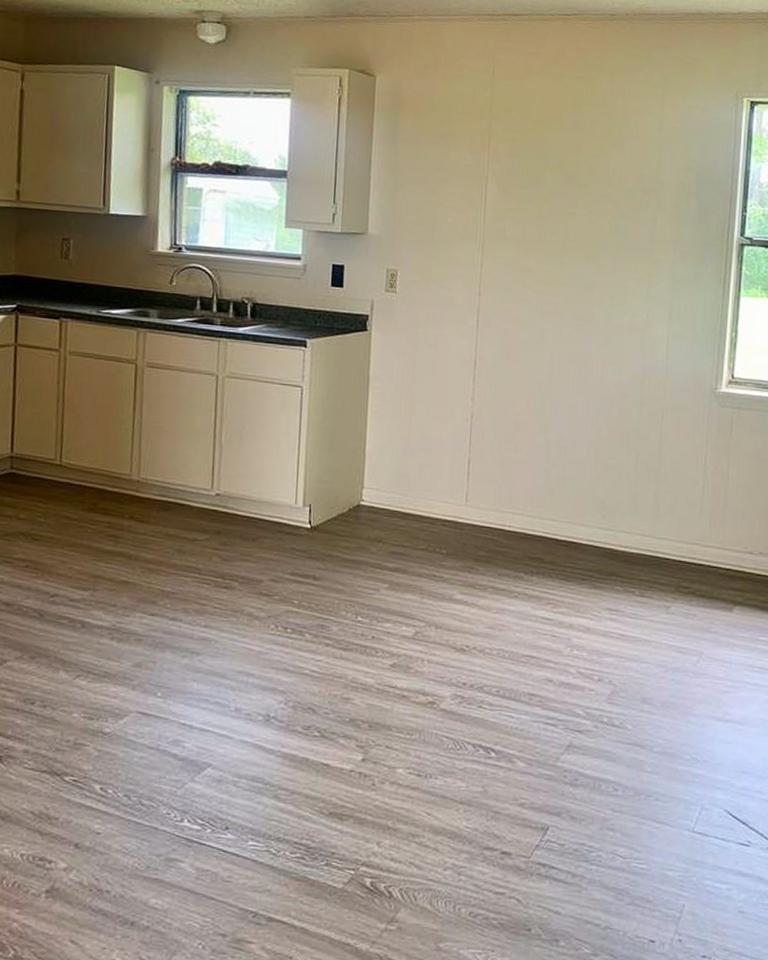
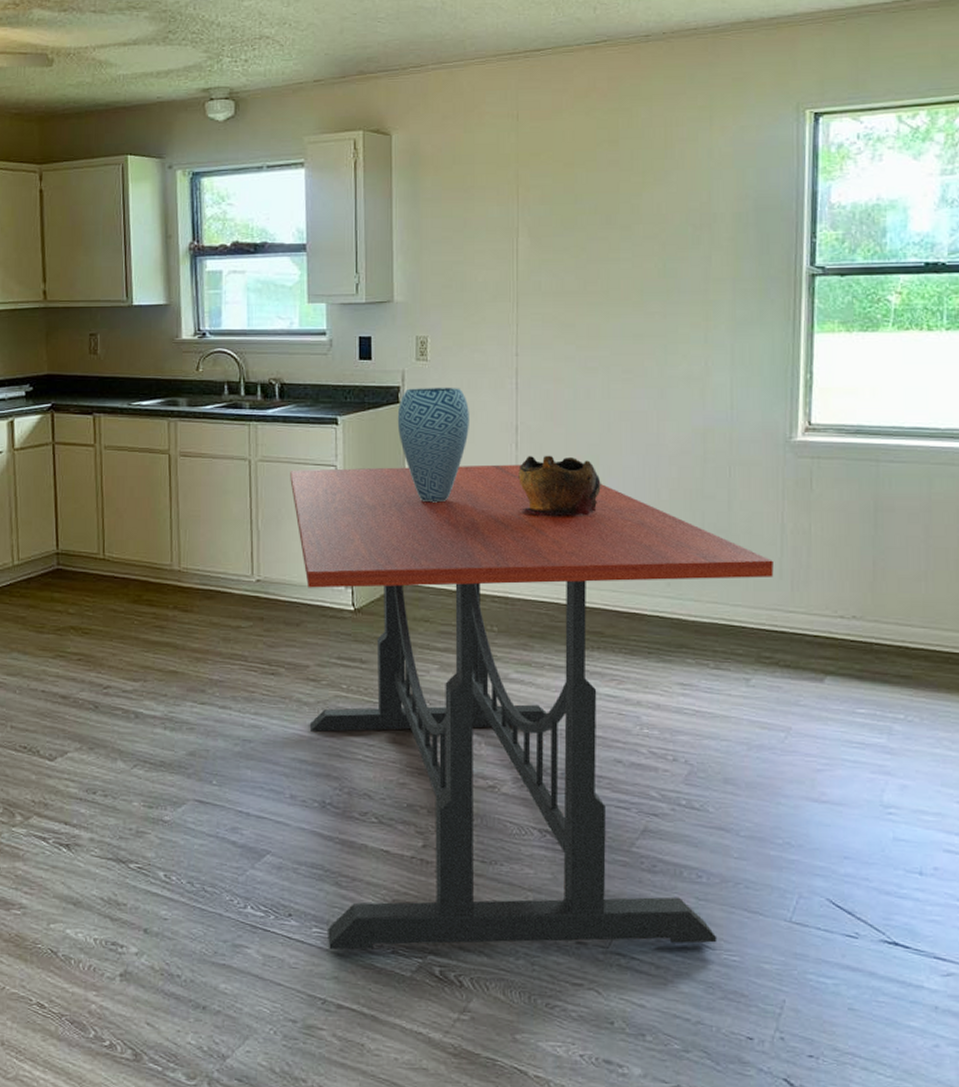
dining table: none [256,387,695,863] -> present [290,464,774,950]
vase: none [363,317,432,429] -> present [397,387,469,503]
decorative bowl: none [473,389,549,450] -> present [518,455,601,517]

